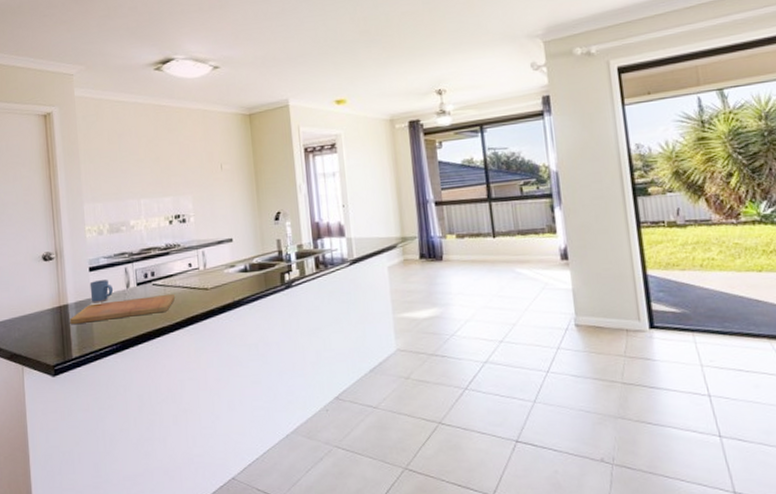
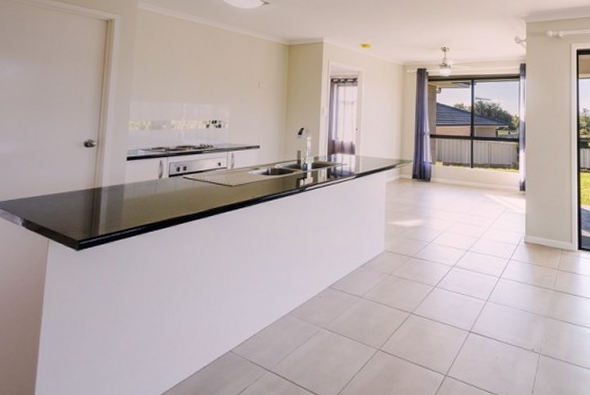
cutting board: present [70,293,176,325] -> none [101,187,203,206]
mug: present [89,280,113,303] -> none [124,169,146,189]

